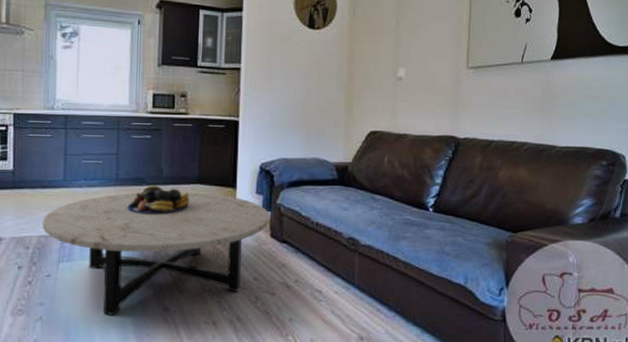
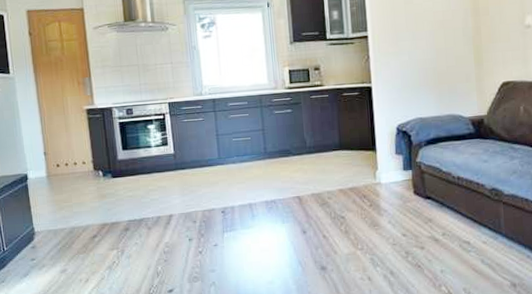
coffee table: present [42,192,270,315] -> none [204,158,412,277]
fruit bowl: present [127,185,190,214] -> none [277,155,334,183]

